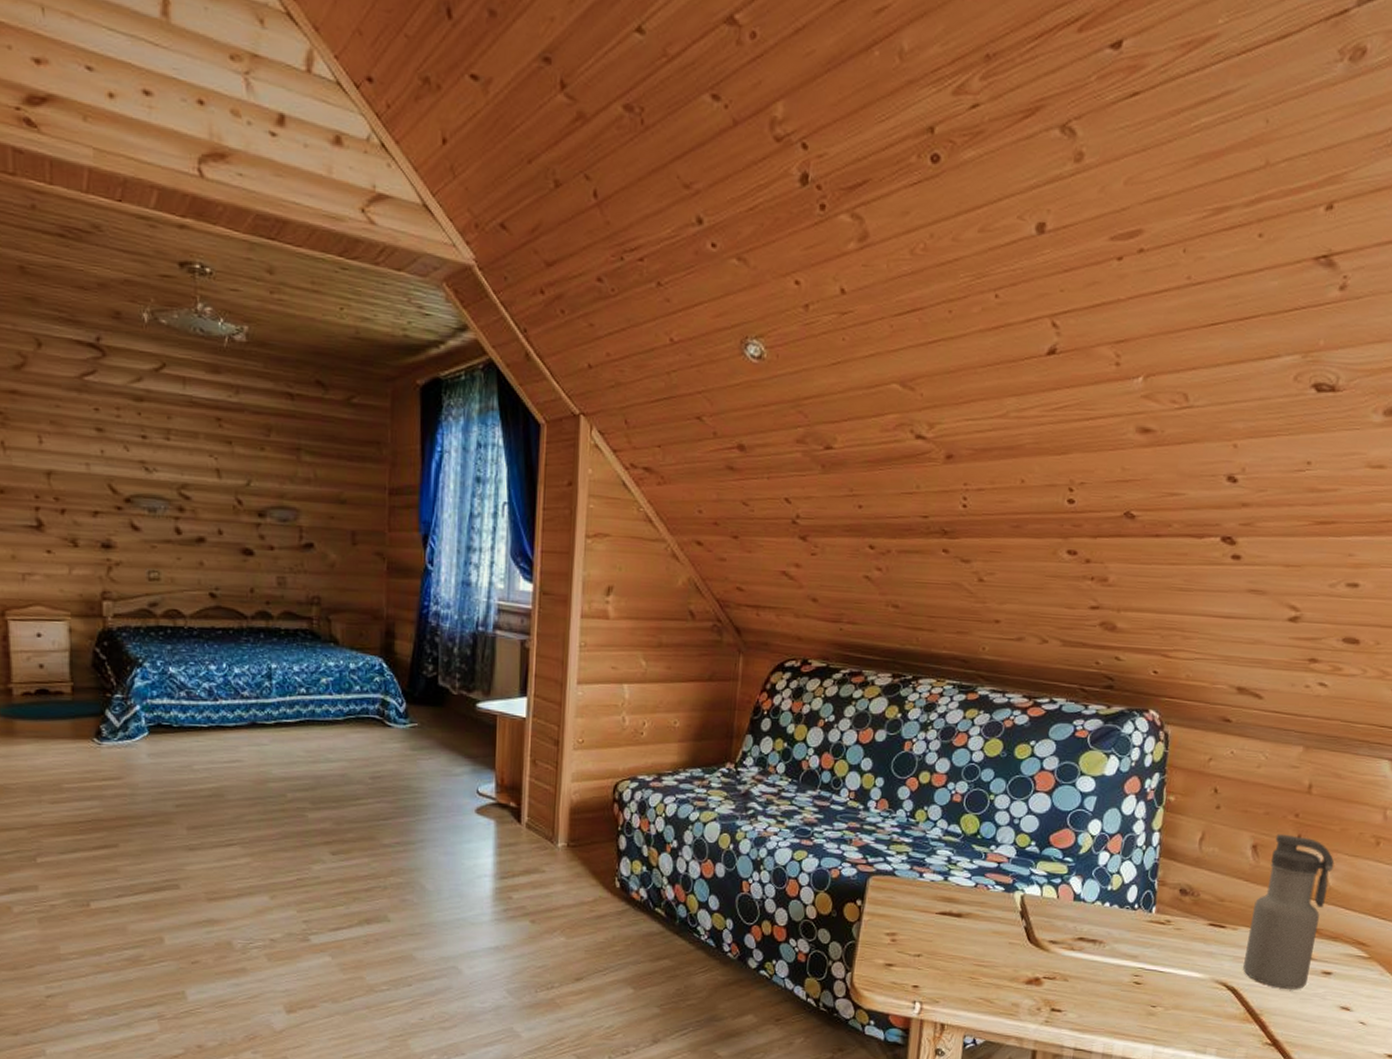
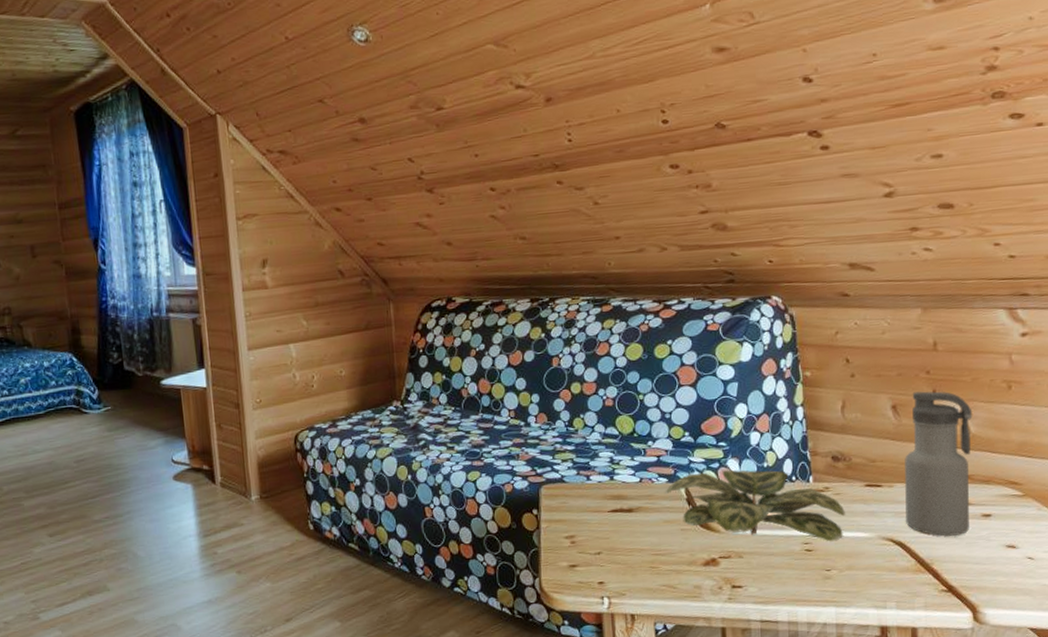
plant: none [997,886,1184,978] -> present [664,469,846,542]

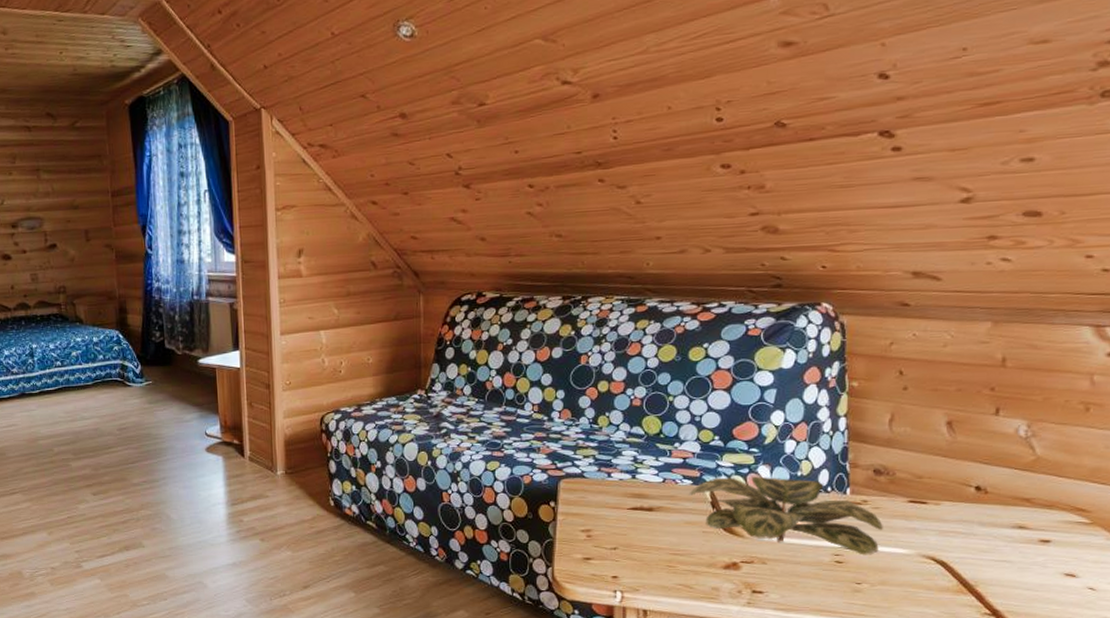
water bottle: present [905,391,973,536] -> none [951,408,1040,559]

